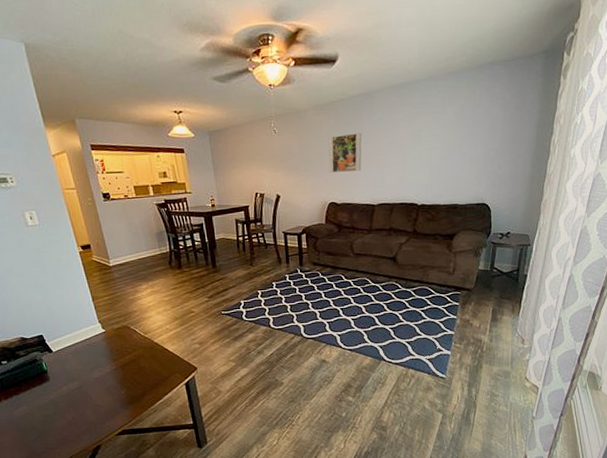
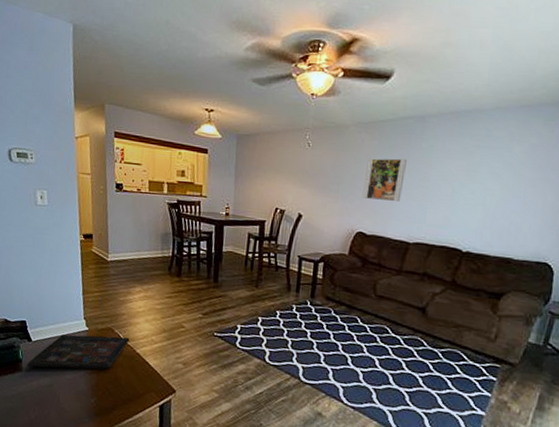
decorative tray: none [53,331,146,375] -> present [27,334,130,370]

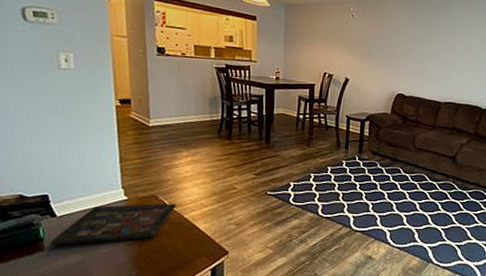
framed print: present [362,158,407,202] -> none [401,30,436,68]

